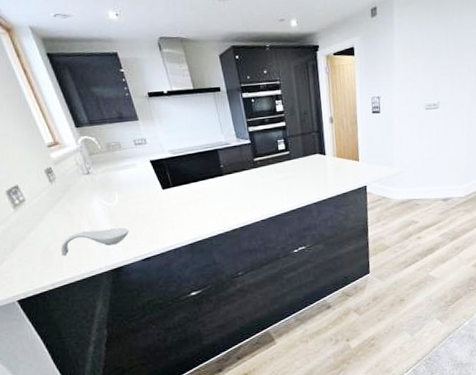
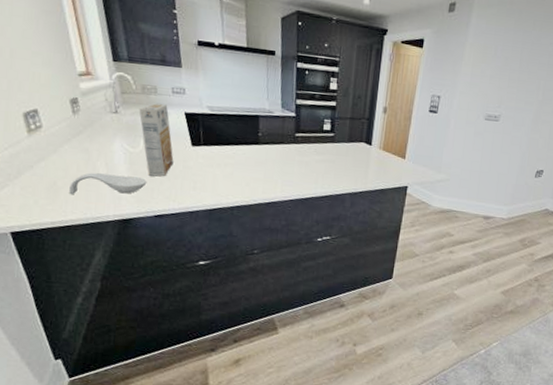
cereal box: none [108,157,149,225] -> present [139,103,174,177]

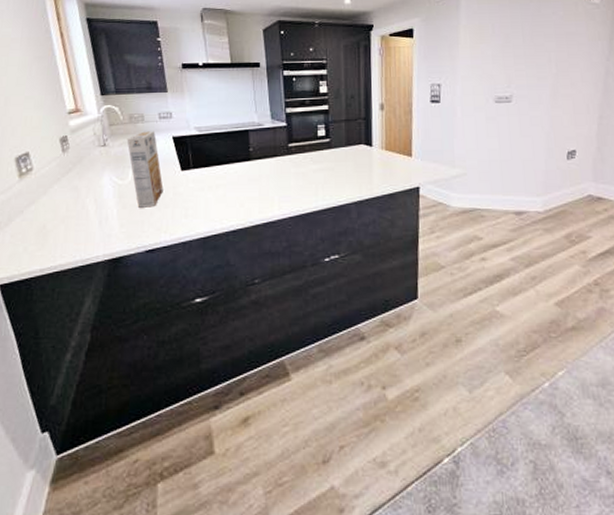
spoon rest: present [69,172,147,195] -> none [58,210,137,238]

